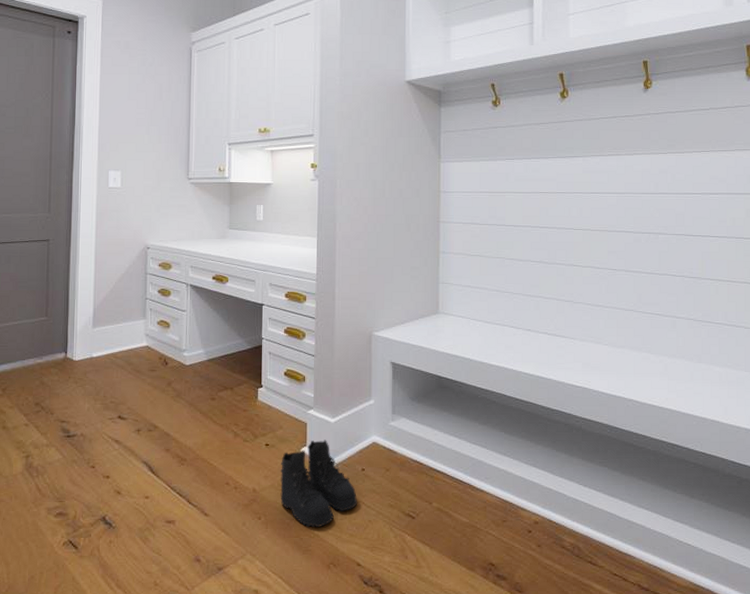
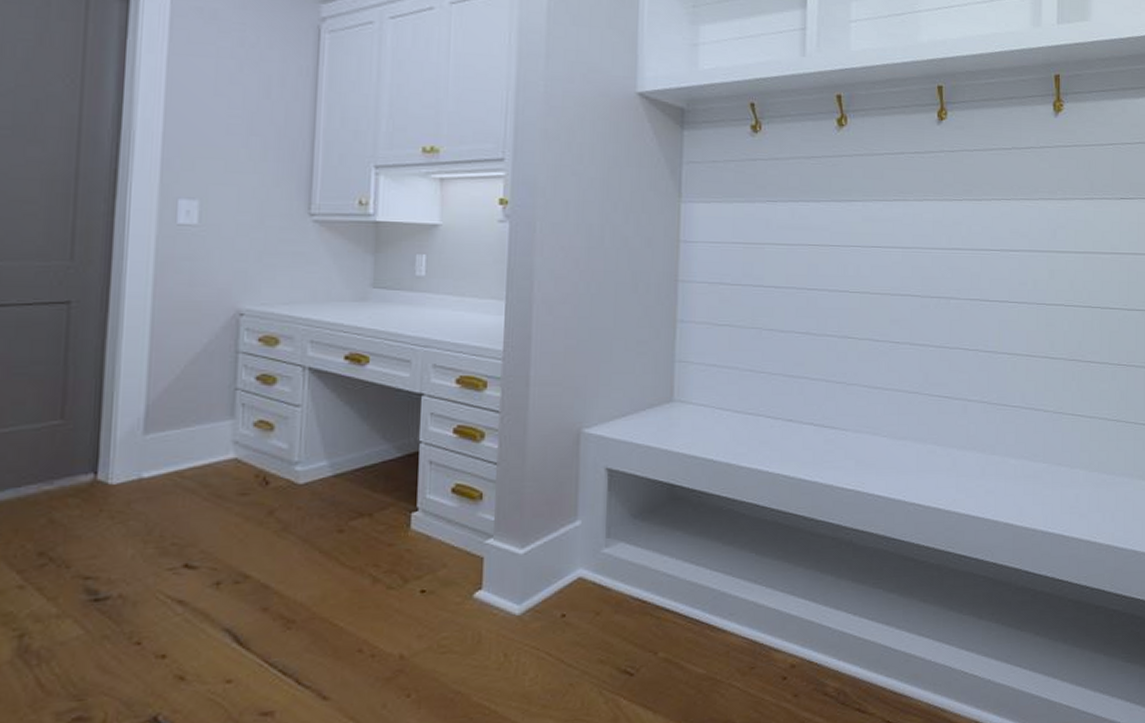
boots: present [280,440,358,528] -> none [441,578,555,702]

